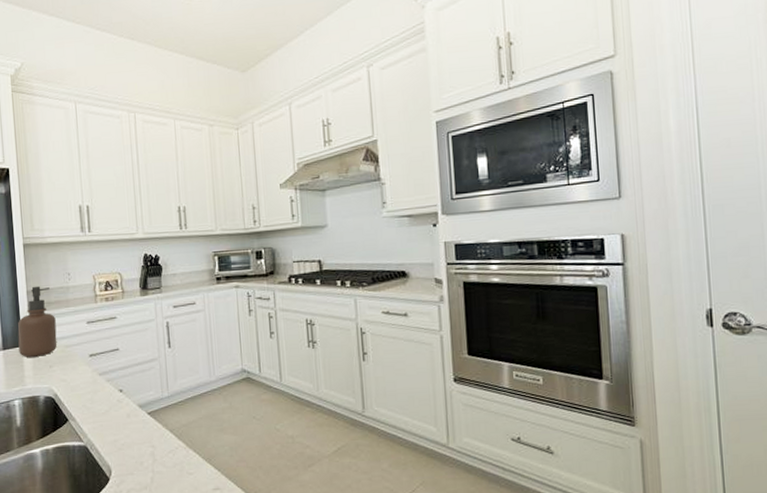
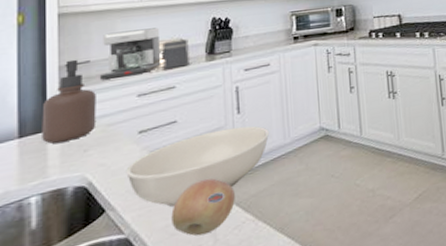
coffee maker: none [57,261,104,306] -> present [99,27,161,80]
bowl: none [81,360,196,425] -> present [126,126,269,208]
cylinder: none [103,273,128,301] -> present [161,39,191,70]
fruit: none [118,404,169,454] -> present [171,178,235,236]

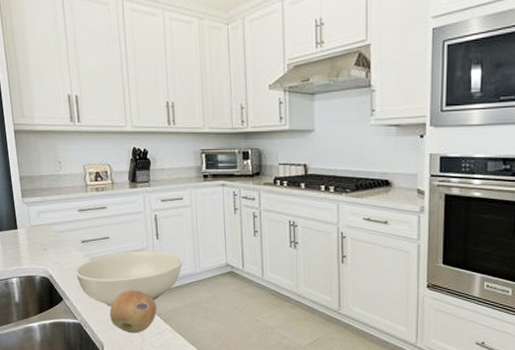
soap dispenser: present [42,59,97,144] -> none [12,172,51,239]
coffee maker: present [99,27,161,80] -> none [49,152,95,193]
cylinder: present [161,39,191,70] -> none [93,165,117,191]

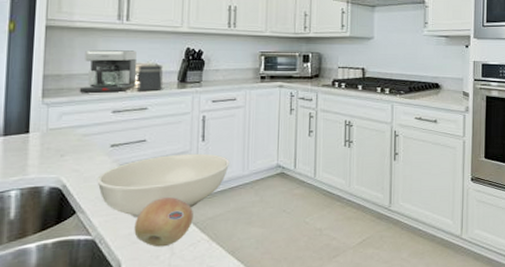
coffee maker: none [49,152,95,193] -> present [79,50,137,93]
cylinder: none [93,165,117,191] -> present [137,65,164,92]

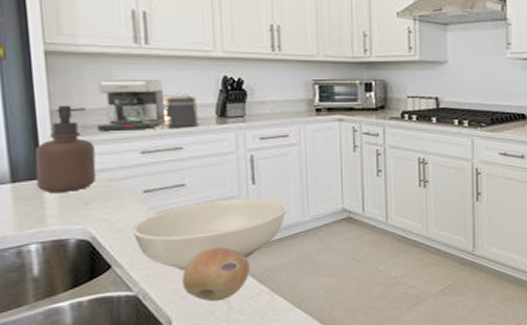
soap dispenser: none [24,70,75,145] -> present [34,105,97,192]

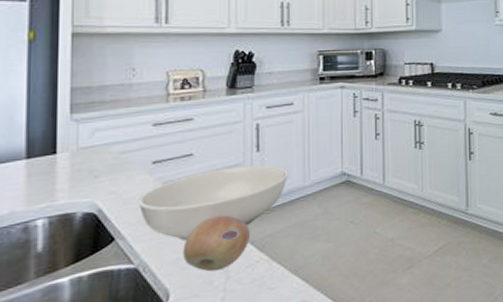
soap dispenser: present [34,105,97,192] -> none [51,82,109,167]
coffee maker: present [96,80,166,131] -> none [113,56,180,106]
cylinder: present [165,97,199,128] -> none [179,70,210,101]

